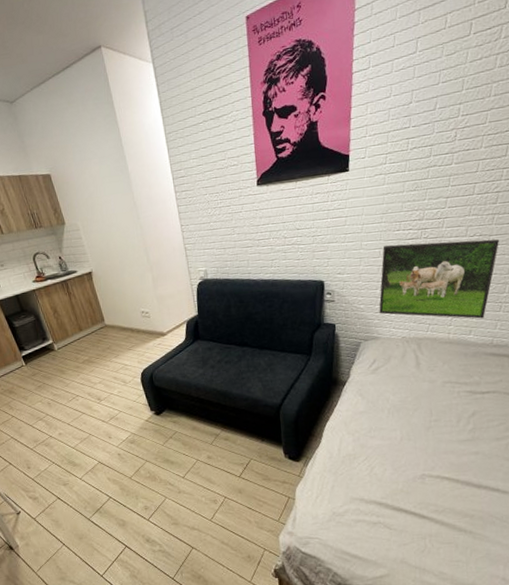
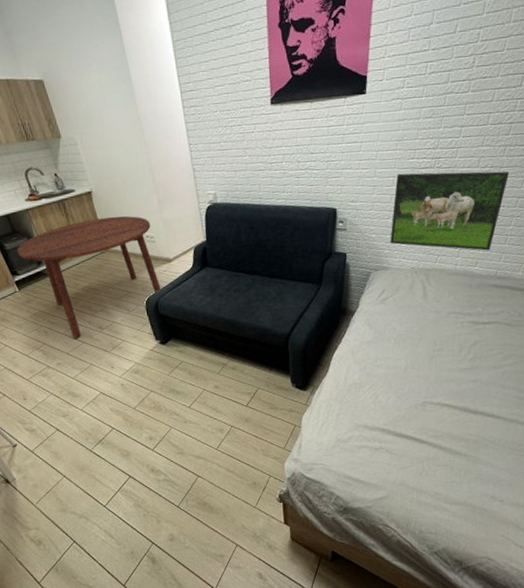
dining table: none [24,293,156,409] -> present [16,216,162,338]

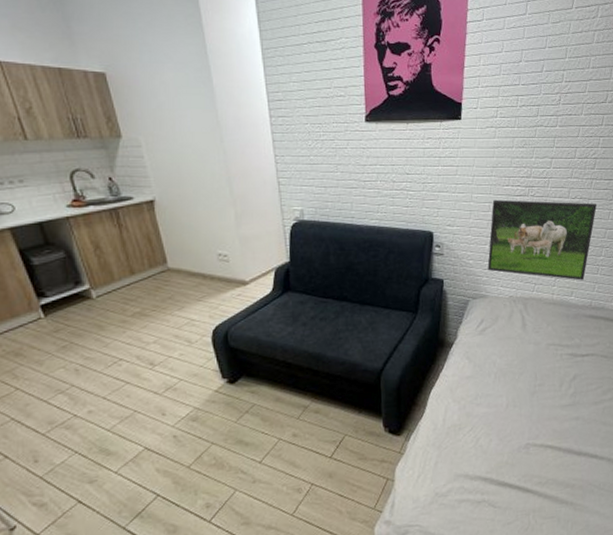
dining table: present [16,216,162,338] -> none [47,230,233,377]

